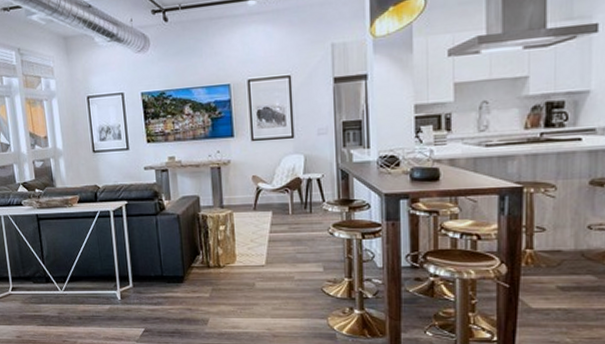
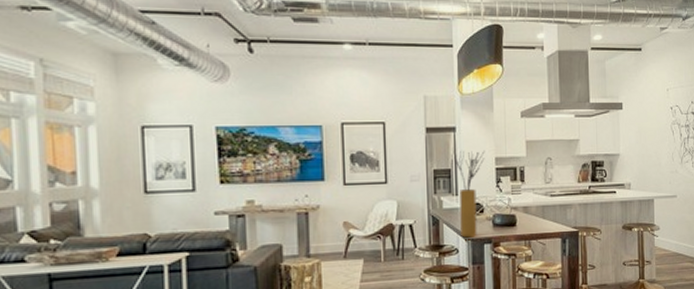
vase: none [368,98,402,193] -> present [456,151,485,238]

